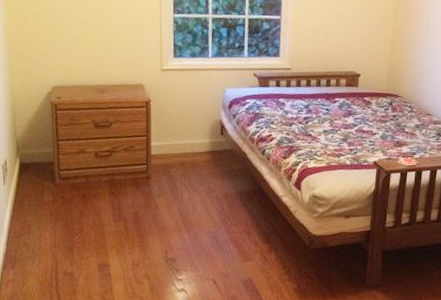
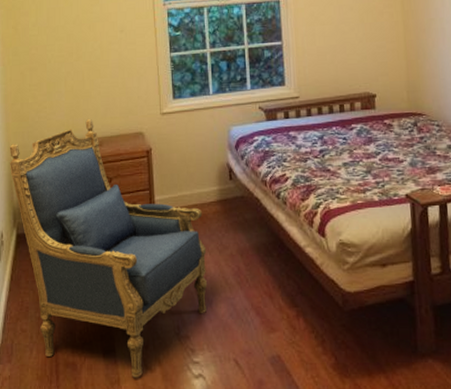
armchair: none [12,66,196,289] -> present [9,118,208,379]

